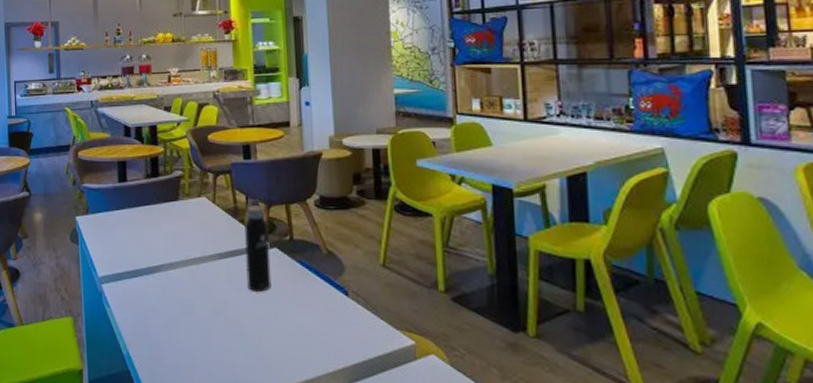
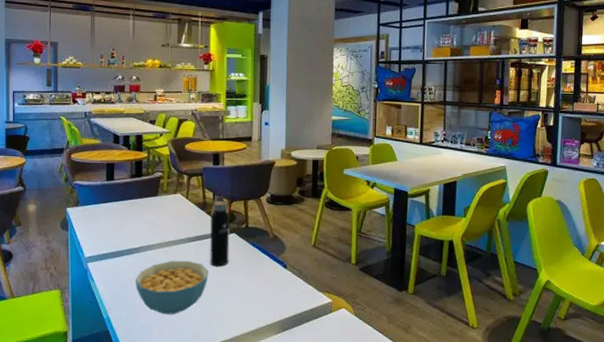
cereal bowl: none [158,282,247,354] -> present [136,260,209,315]

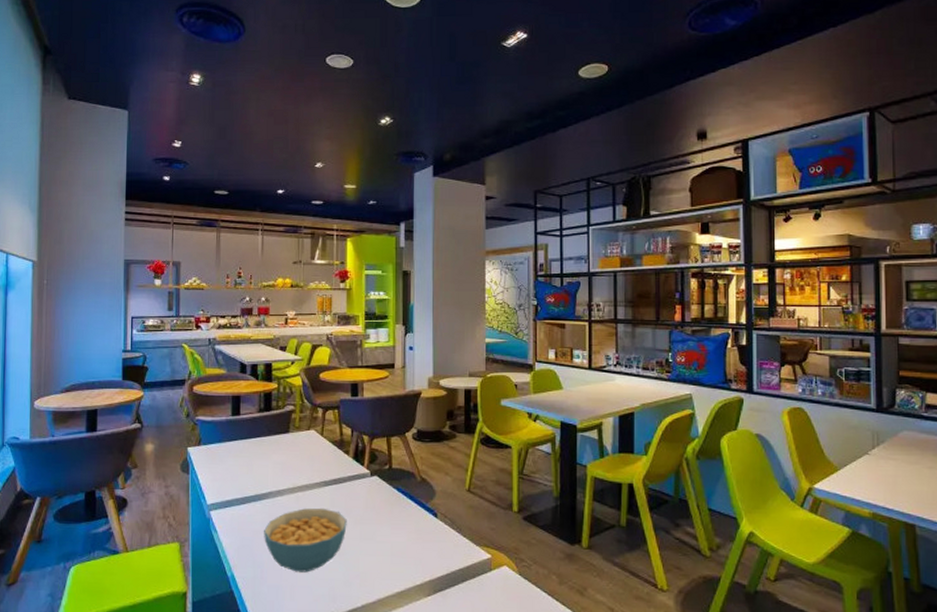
water bottle: present [210,195,230,267] -> none [348,432,371,515]

